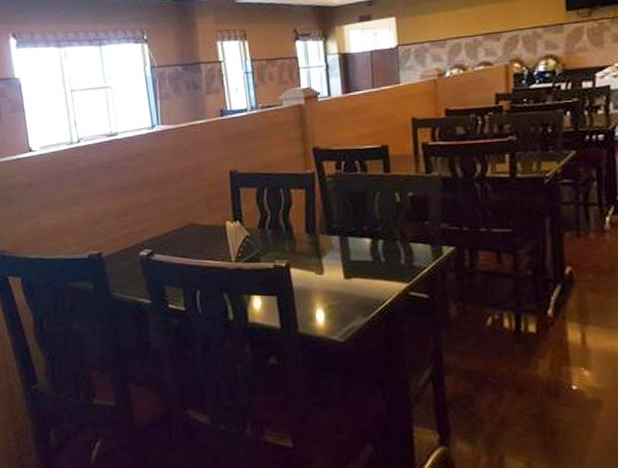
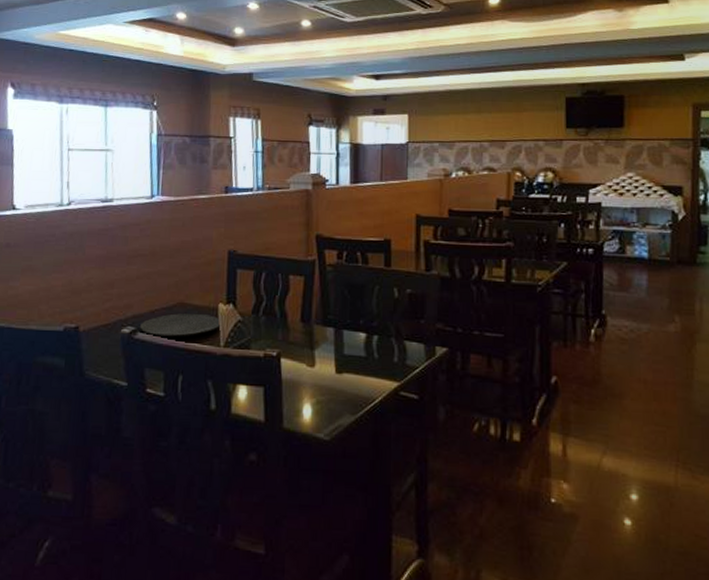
plate: none [156,232,231,256] -> present [140,313,221,337]

